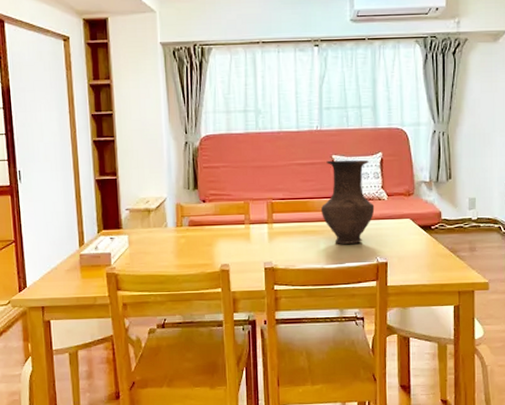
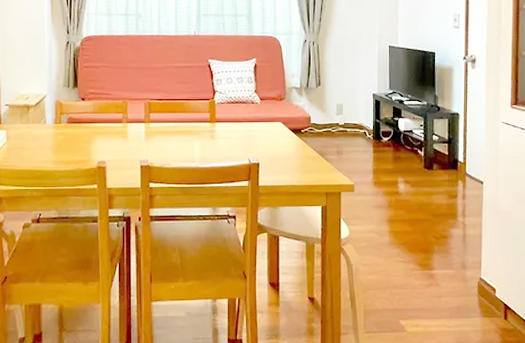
vase: present [320,160,375,244] -> none [196,64,248,145]

